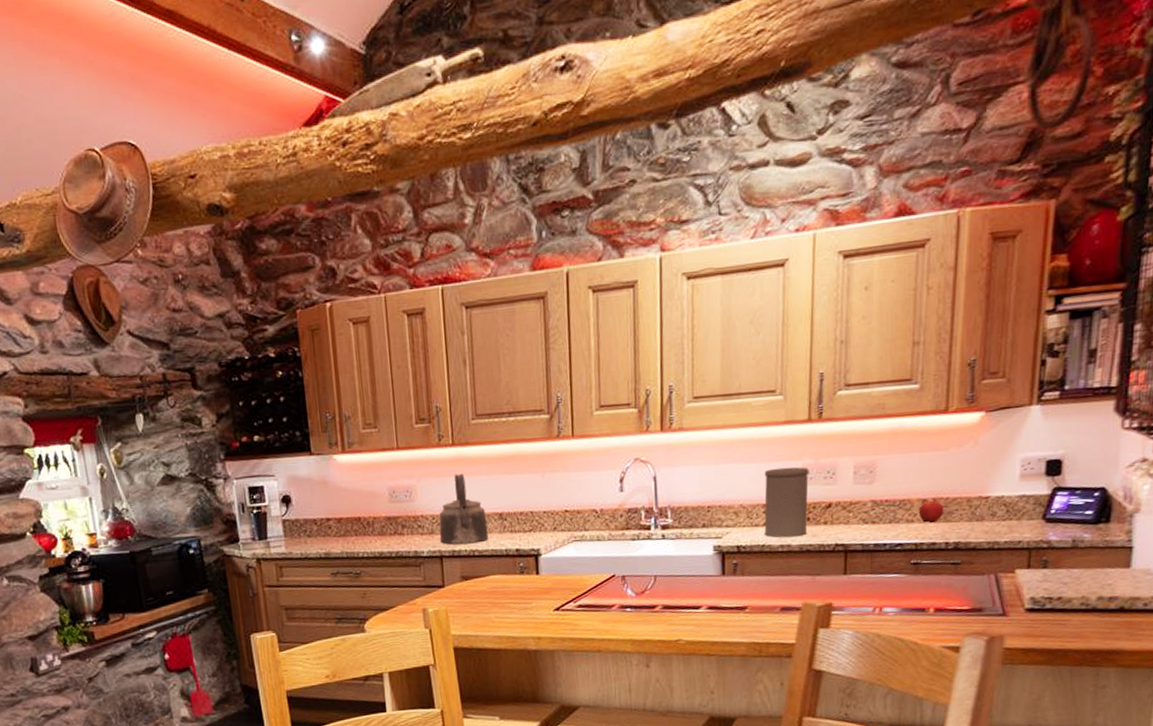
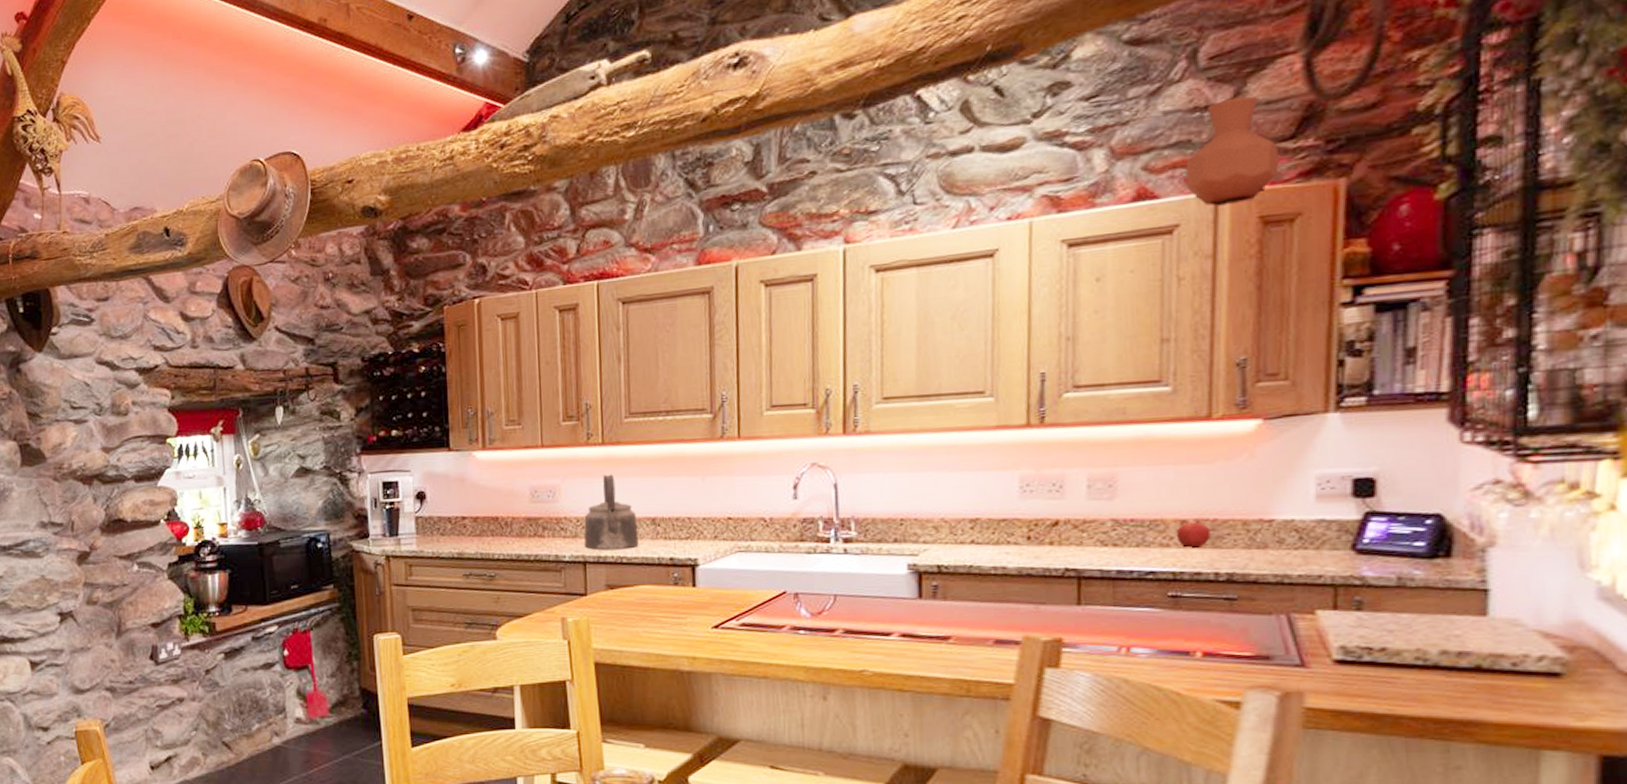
canister: present [764,467,809,539] -> none [971,477,1029,559]
vase: none [937,121,1007,223] -> present [1185,95,1279,206]

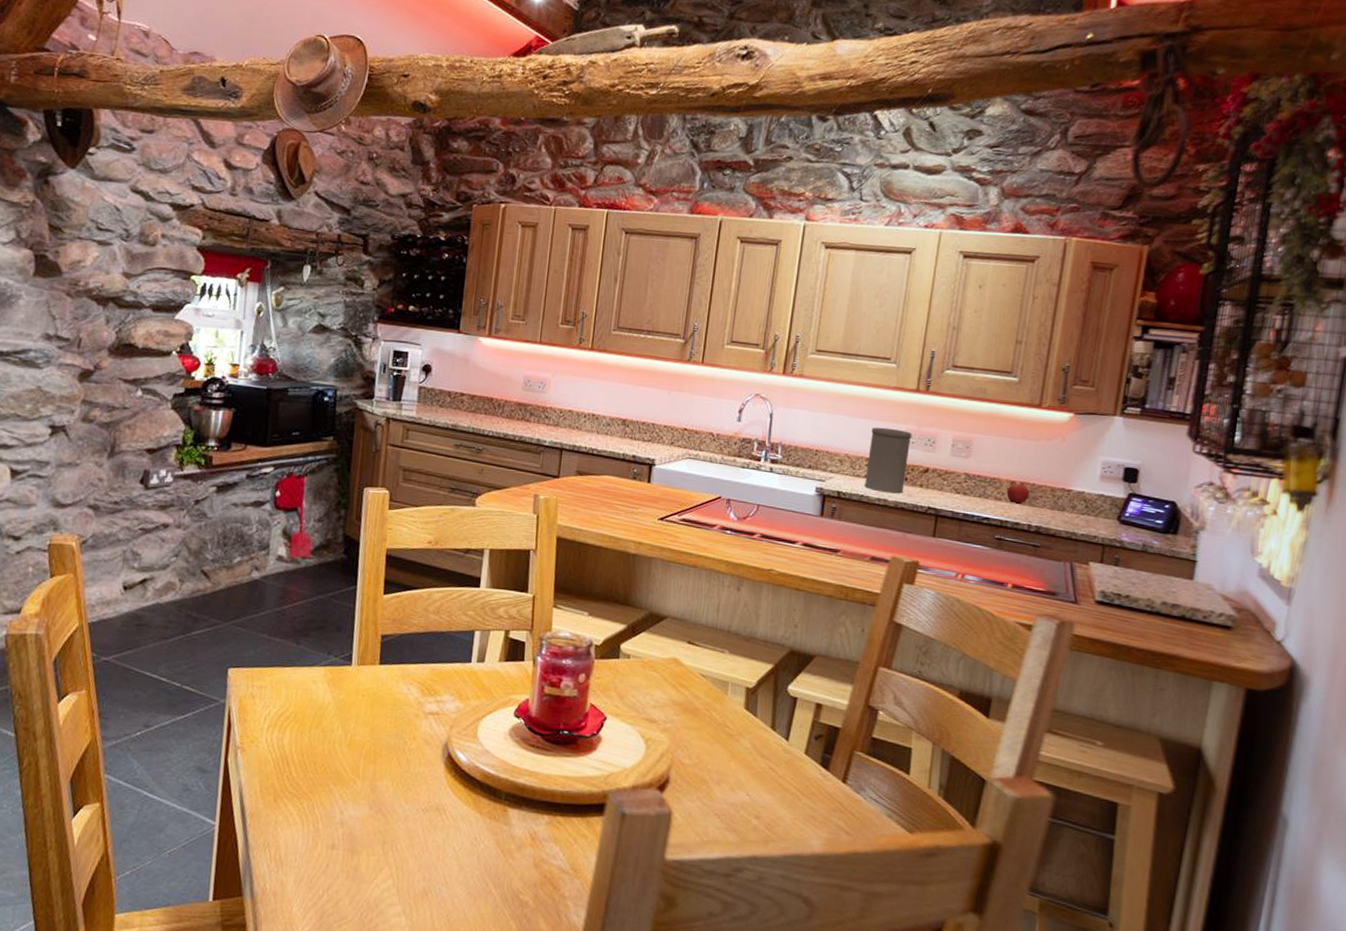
kettle: present [583,474,639,551] -> none [563,376,611,443]
canister: none [971,477,1029,559] -> present [864,427,912,494]
vase: present [1185,95,1279,206] -> none [1048,170,1109,249]

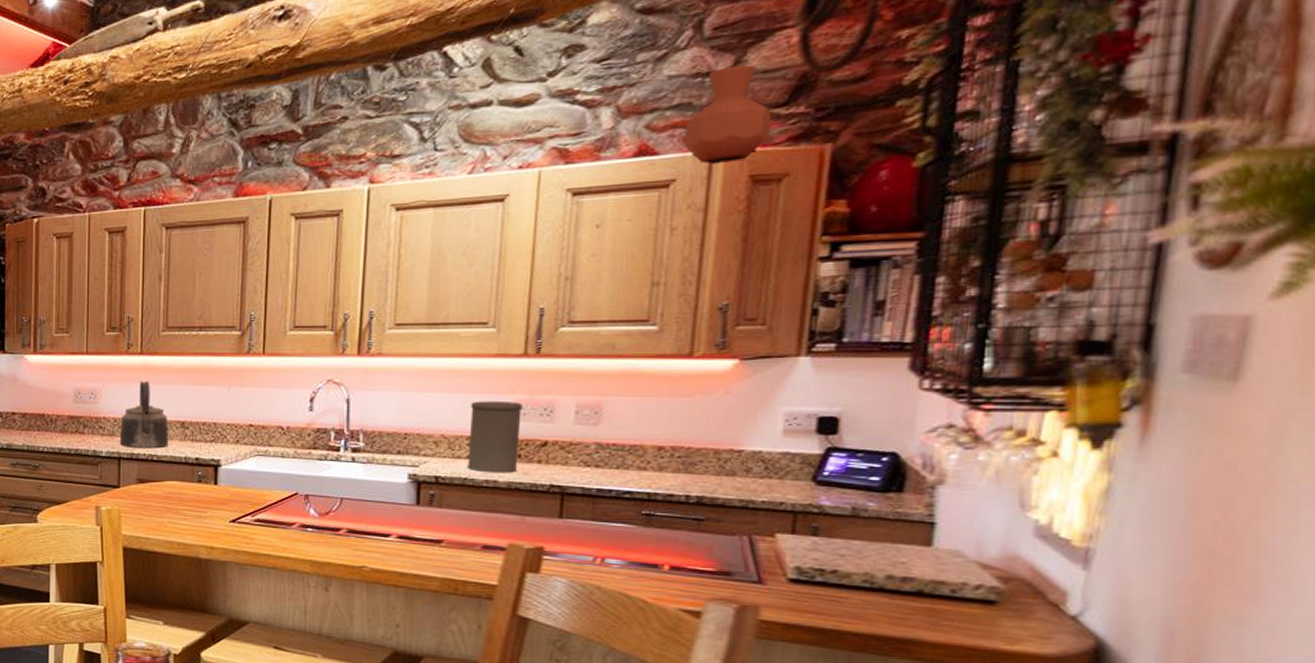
kettle: none [563,376,611,443] -> present [119,381,168,449]
fruit: present [1007,483,1030,504] -> none [654,447,684,472]
vase: none [1048,170,1109,249] -> present [685,64,771,164]

